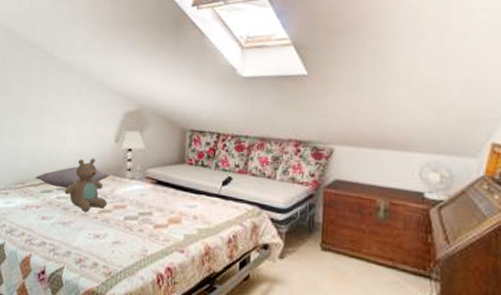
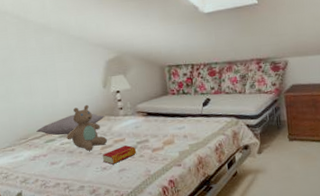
book: none [98,214,137,234] -> present [103,145,137,165]

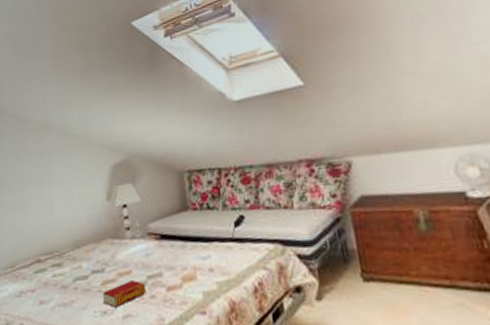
pillow: present [36,114,104,136] -> none [25,235,107,264]
teddy bear: present [66,104,108,151] -> none [60,222,110,287]

